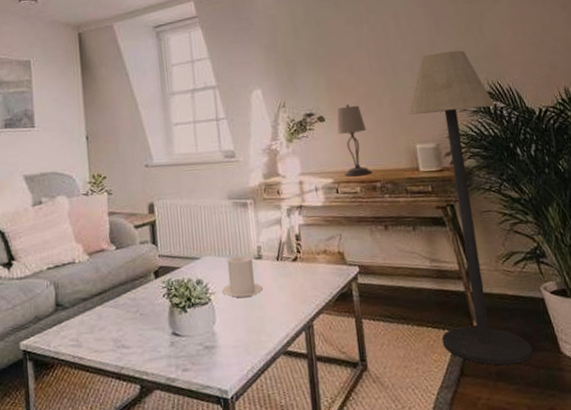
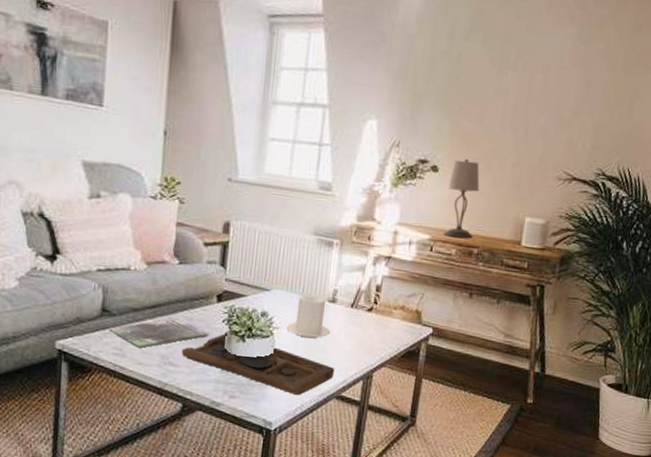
magazine: none [64,301,153,337] -> present [108,318,209,349]
decorative tray: none [131,305,276,358] -> present [181,331,335,396]
floor lamp: present [409,50,533,365] -> none [493,122,618,442]

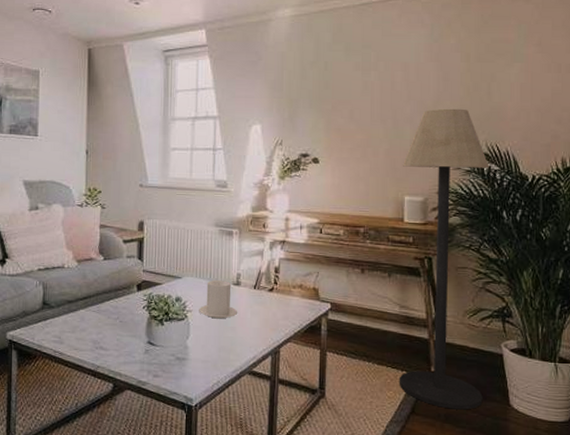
magazine: present [108,318,209,349] -> none [49,307,132,336]
decorative tray: present [181,331,335,396] -> none [110,316,245,373]
table lamp: present [444,159,480,239] -> none [329,150,358,220]
floor lamp: none [493,122,618,442] -> present [399,108,489,410]

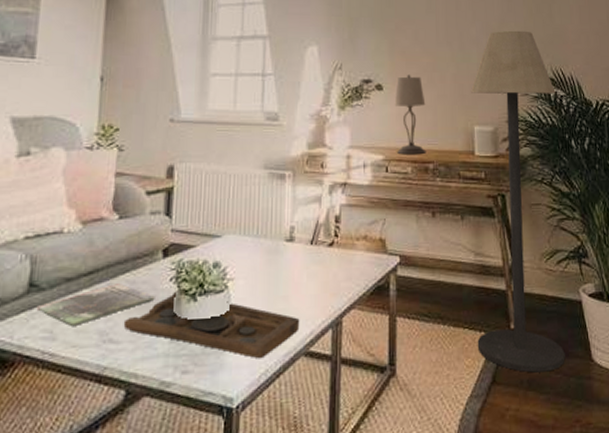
magazine: none [49,307,132,336] -> present [36,284,155,327]
decorative tray: none [110,316,245,373] -> present [123,291,300,359]
candle: present [199,279,237,319] -> none [243,236,290,287]
table lamp: none [329,150,358,220] -> present [394,75,426,155]

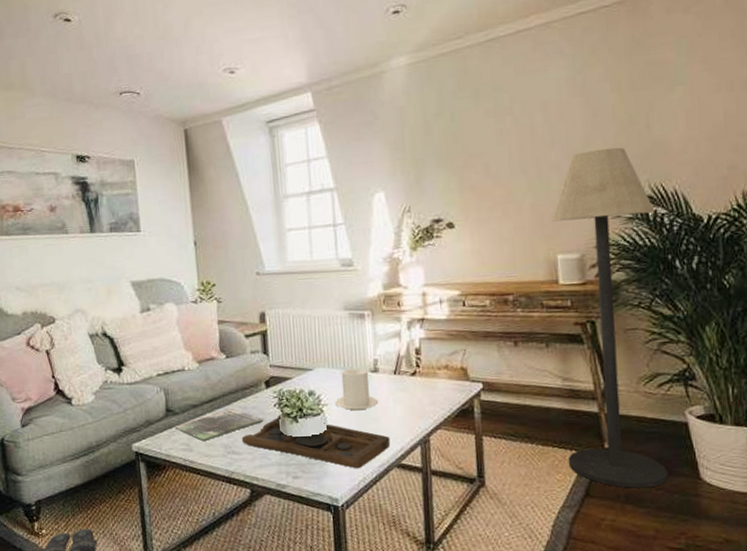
candle: none [243,236,290,287] -> present [335,368,378,411]
table lamp: present [394,75,426,155] -> none [467,210,505,289]

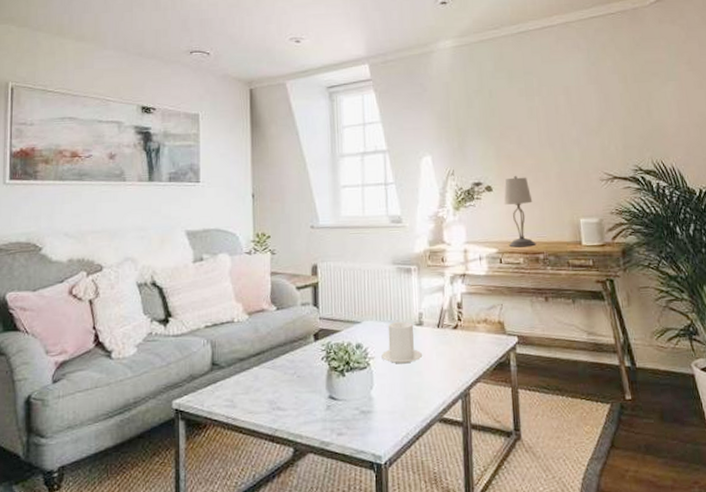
magazine: present [174,409,264,442] -> none [219,362,311,398]
decorative tray: present [241,414,391,469] -> none [287,368,433,424]
table lamp: none [467,210,505,289] -> present [504,176,536,248]
floor lamp: present [552,147,668,488] -> none [575,128,681,439]

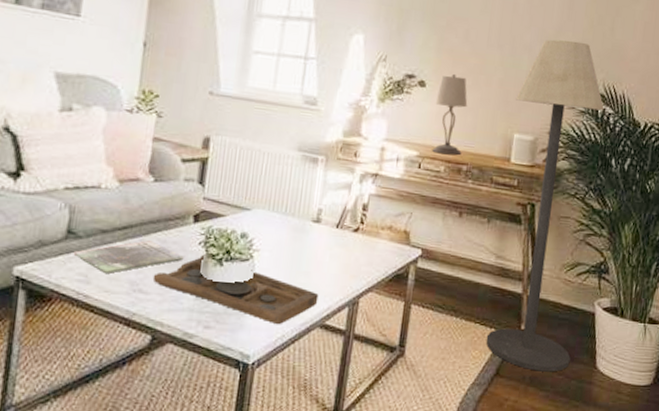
magazine: none [219,362,311,398] -> present [73,240,184,275]
decorative tray: none [287,368,433,424] -> present [152,254,319,325]
candle: present [381,321,422,364] -> none [268,214,314,262]
floor lamp: none [575,128,681,439] -> present [486,39,604,372]

